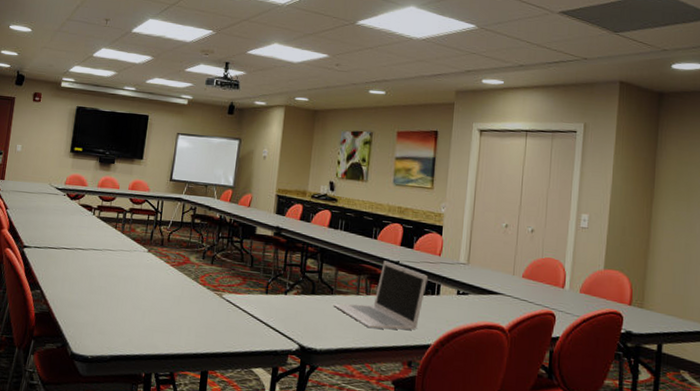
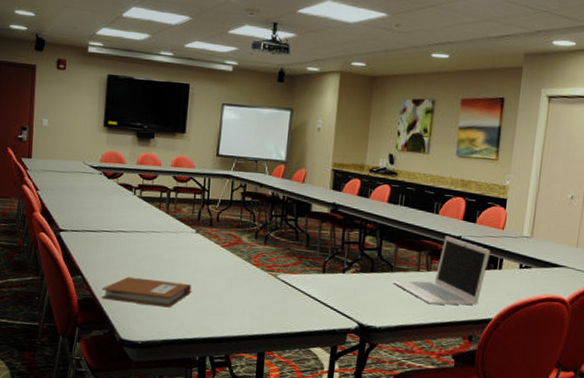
notebook: none [56,292,142,324] -> present [101,276,192,308]

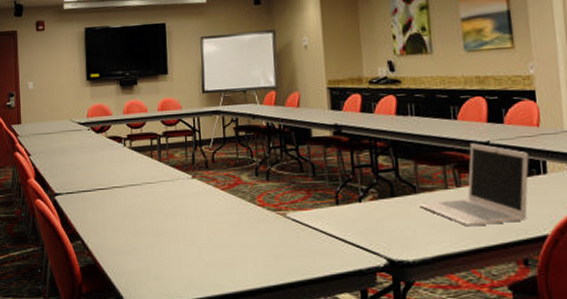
notebook: present [101,276,192,308] -> none [102,235,197,265]

